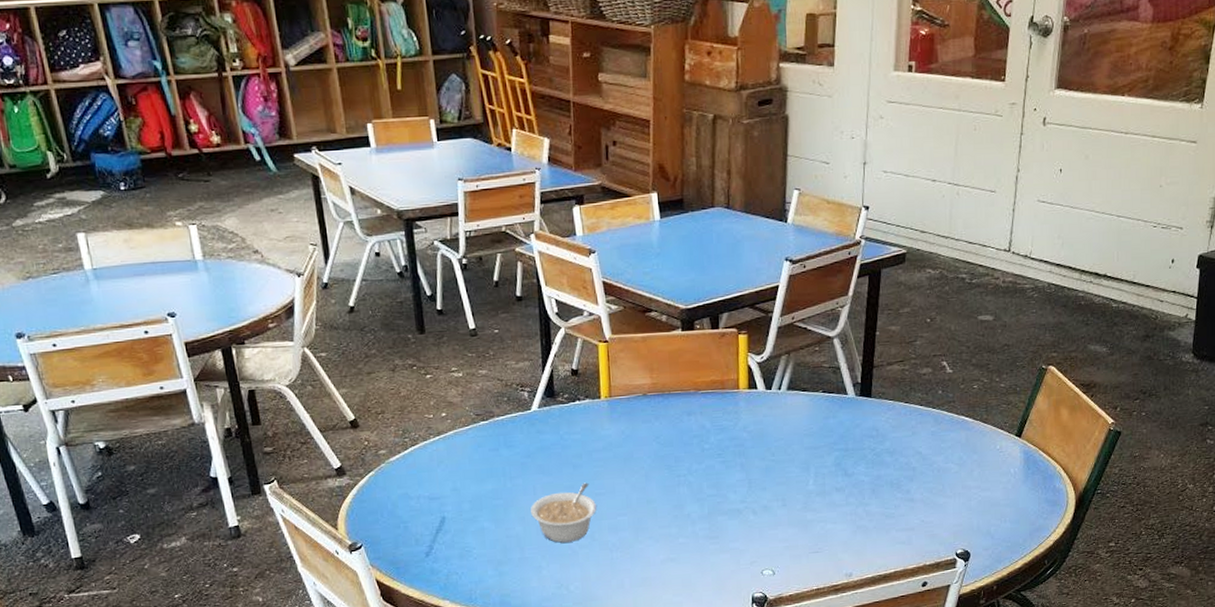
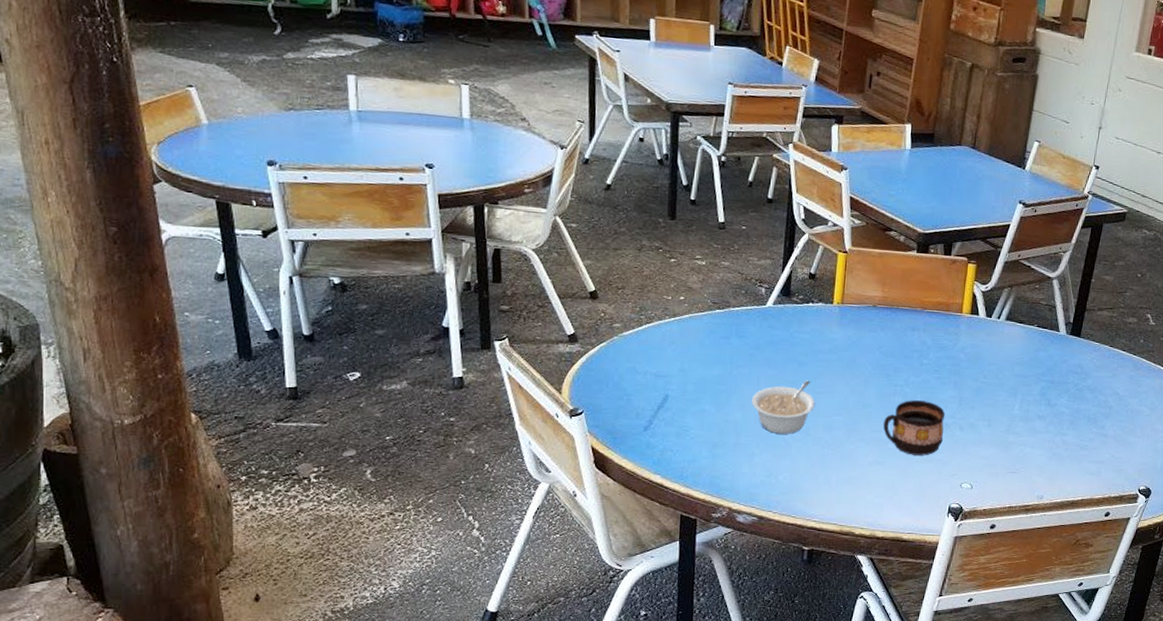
cup: none [670,488,736,547] -> present [883,400,946,456]

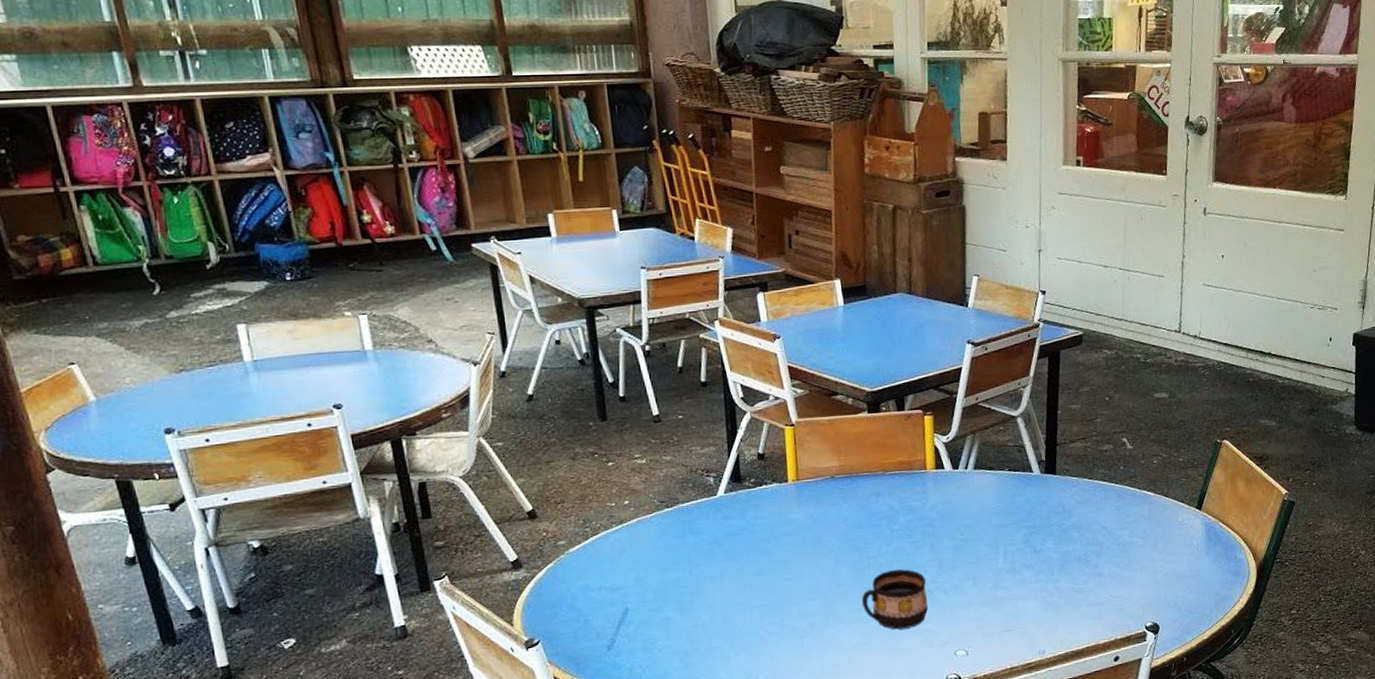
legume: present [752,380,816,434] -> none [718,567,787,631]

